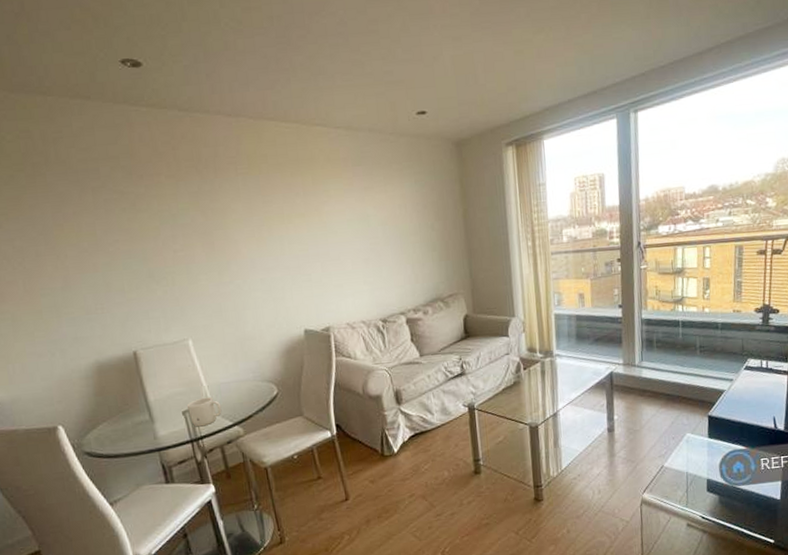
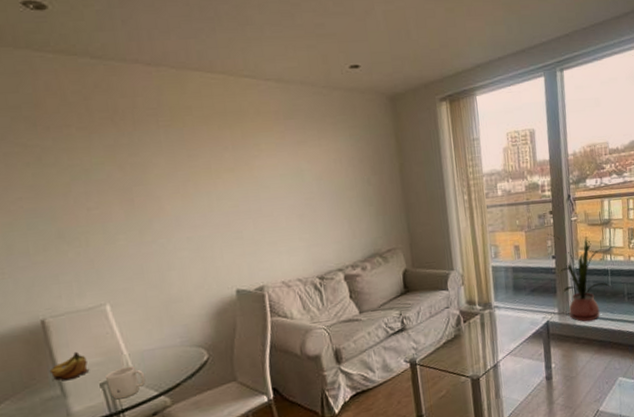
fruit: none [140,381,174,408] -> present [49,351,90,381]
house plant: none [615,282,681,374] -> present [548,234,610,322]

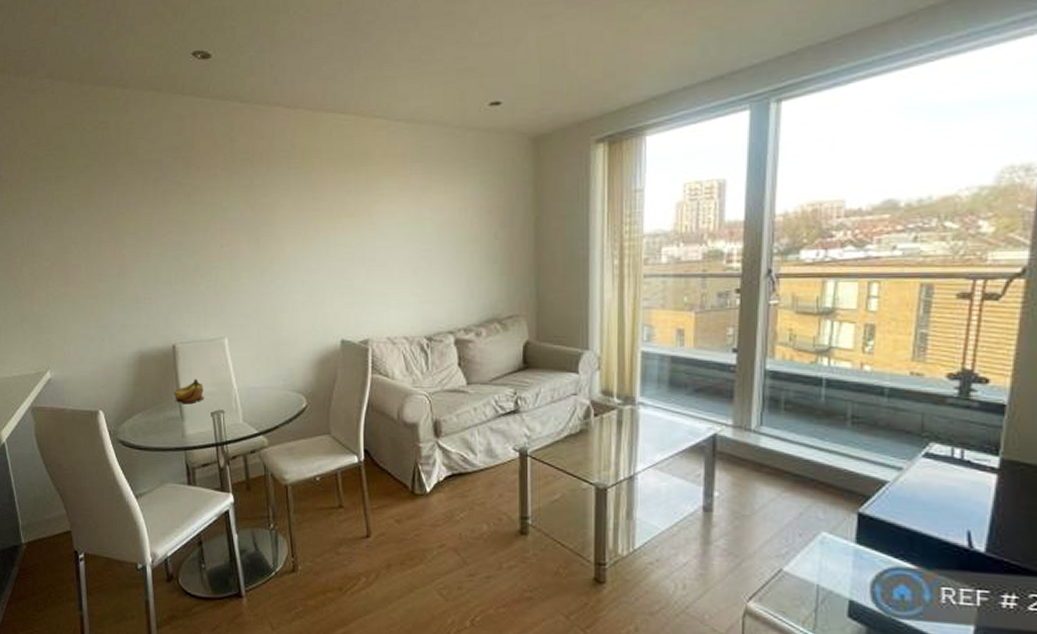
mug: present [104,365,146,400] -> none [216,400,249,431]
house plant: present [548,234,610,322] -> none [730,319,823,445]

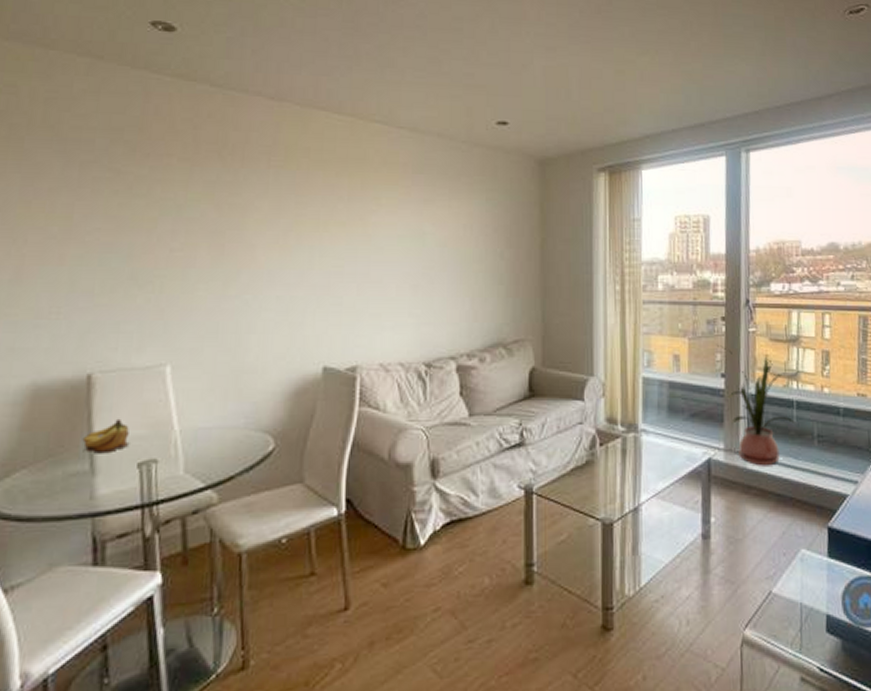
house plant: none [730,319,823,445] -> present [717,345,795,466]

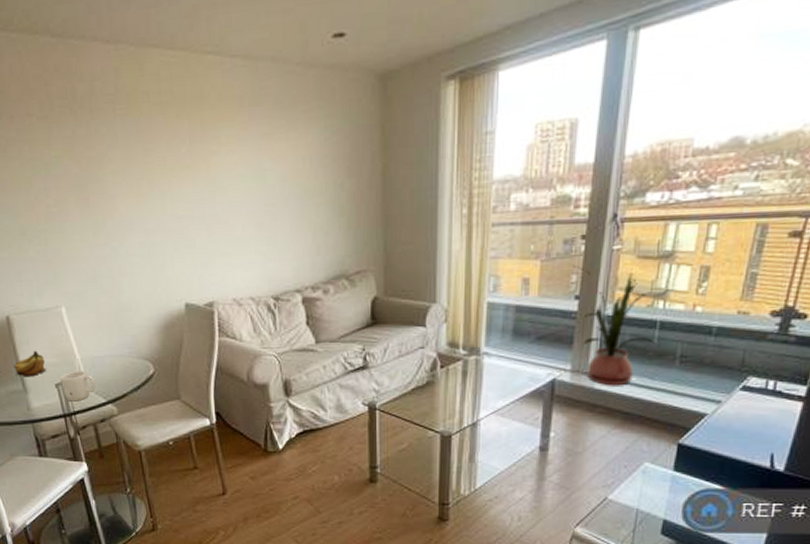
mug: none [145,445,194,487] -> present [59,370,96,402]

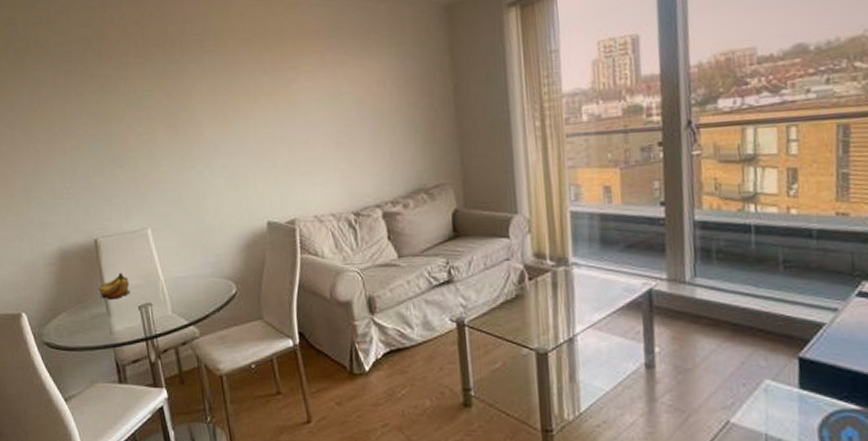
mug: present [59,370,96,402] -> none [143,292,178,324]
house plant: present [574,266,656,386] -> none [655,172,754,295]

